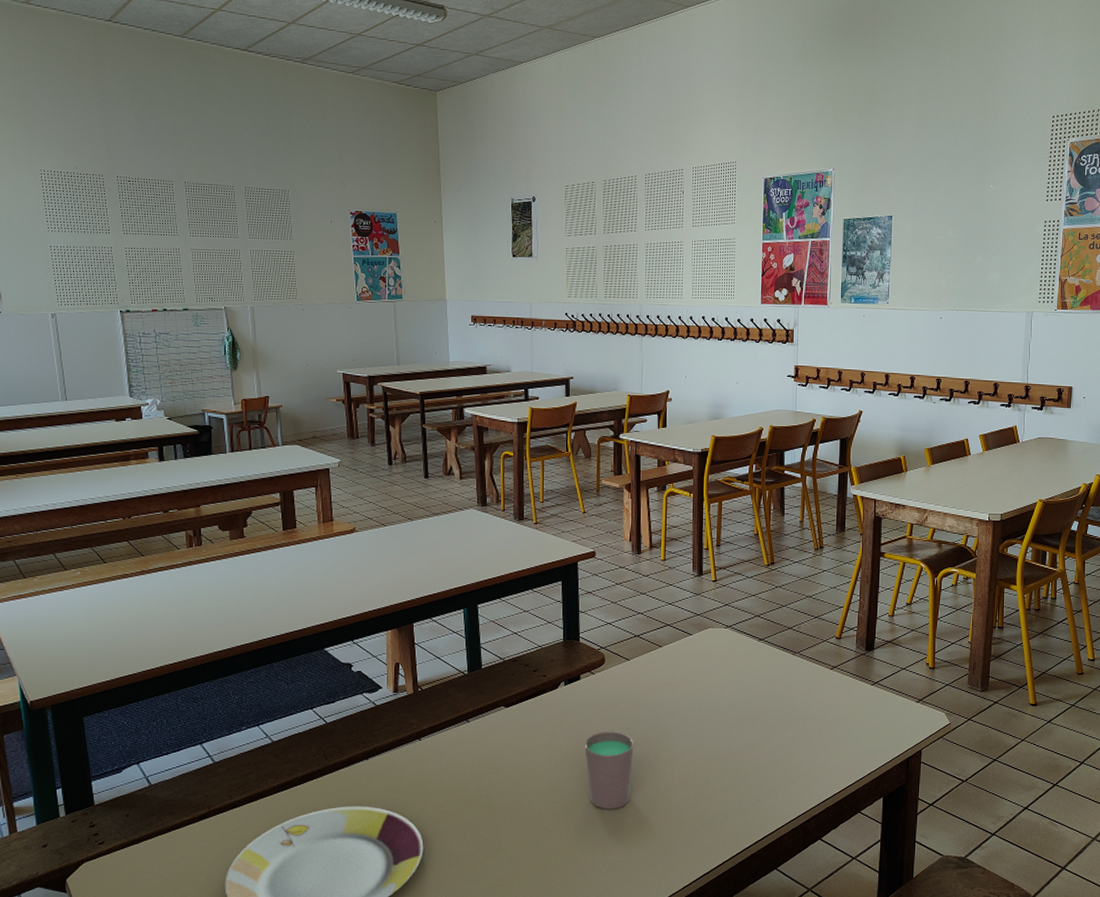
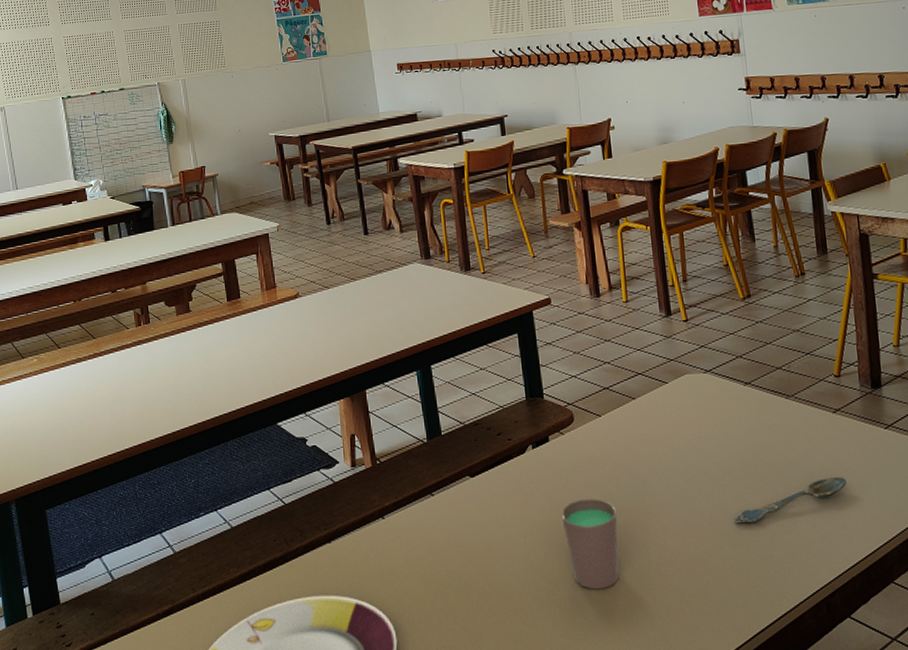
spoon: none [734,724,833,759] -> present [734,477,846,524]

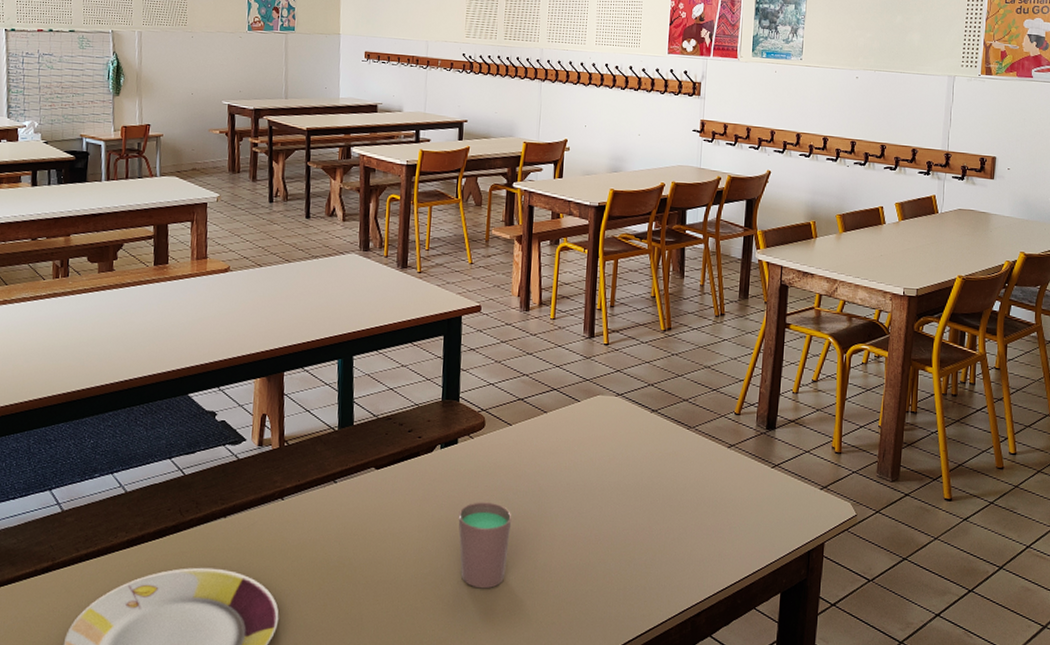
spoon: present [734,477,846,524] -> none [620,507,729,542]

